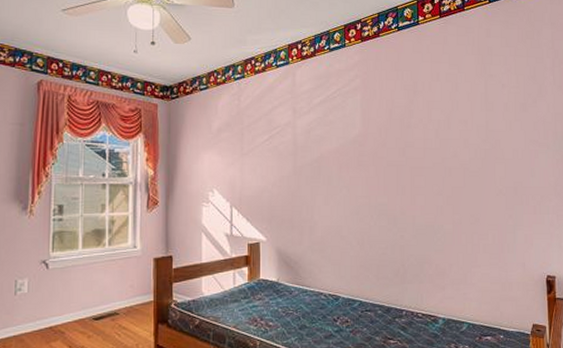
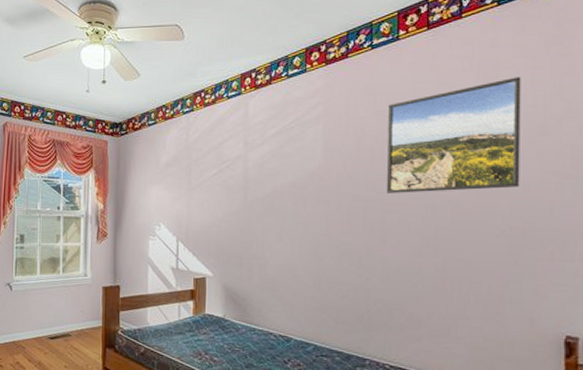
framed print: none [412,62,511,158] -> present [386,77,521,193]

